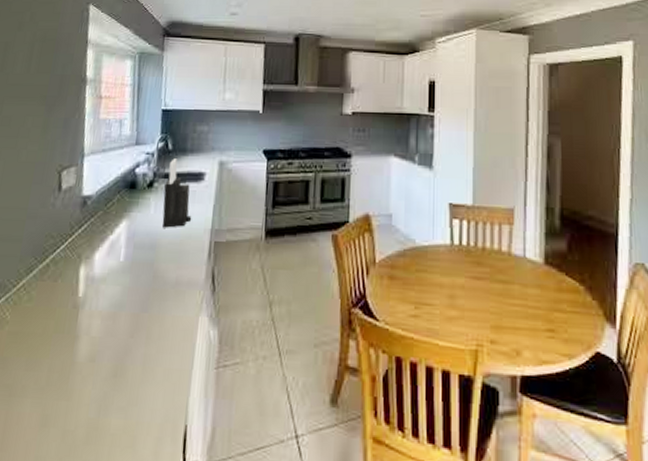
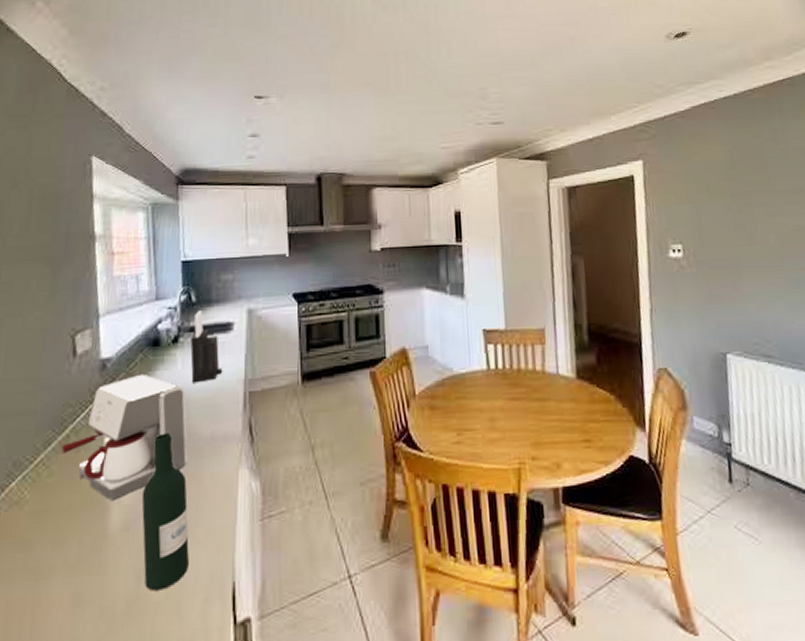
coffee maker: none [41,215,156,331] -> present [62,375,188,500]
wine bottle: none [104,272,150,423] -> present [141,433,189,591]

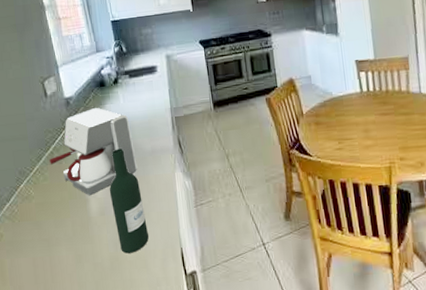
knife block: present [190,310,222,383] -> none [127,58,153,113]

